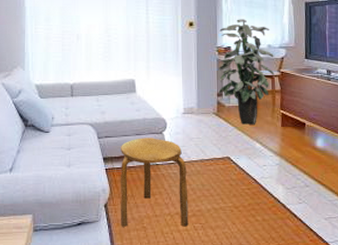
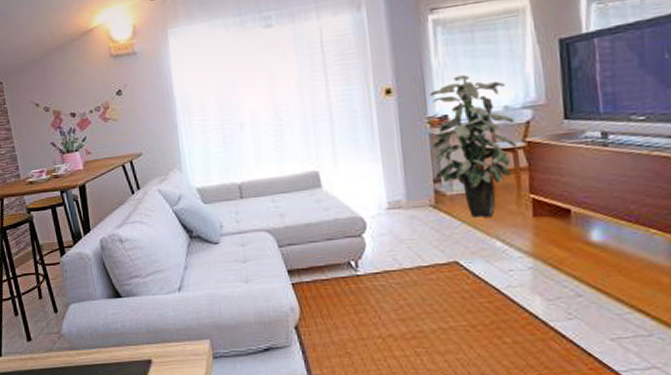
stool: present [120,138,189,227] -> none [307,242,408,353]

